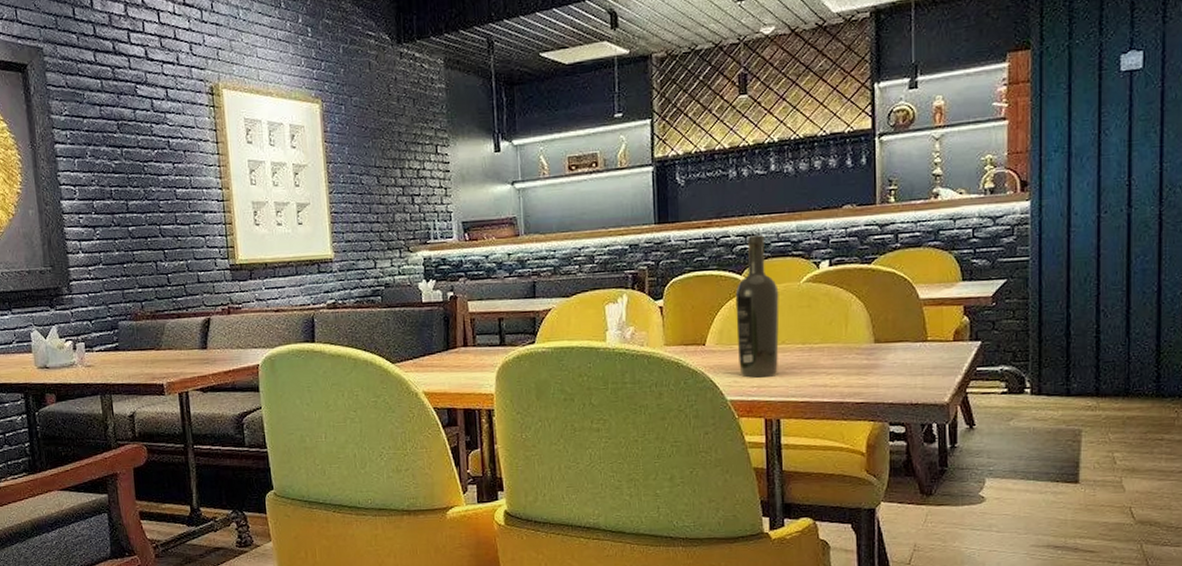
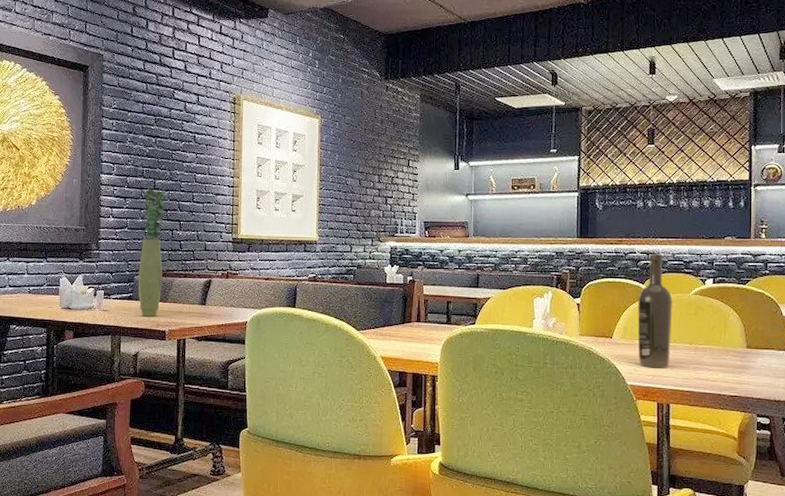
vase: none [116,207,153,370] -> present [138,184,167,317]

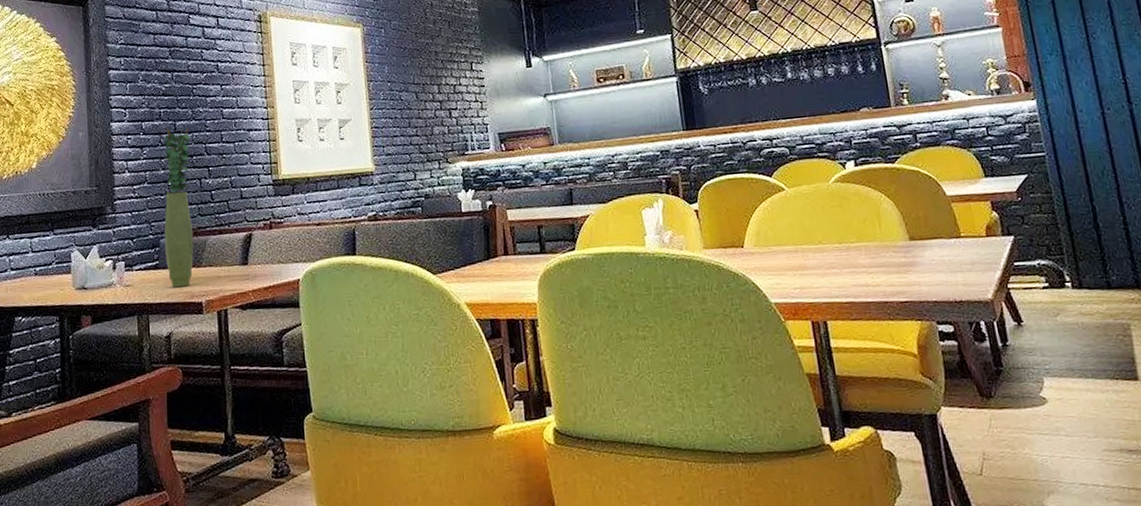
wine bottle: present [638,254,673,369] -> none [767,138,819,280]

